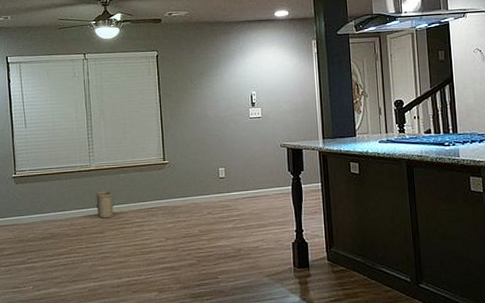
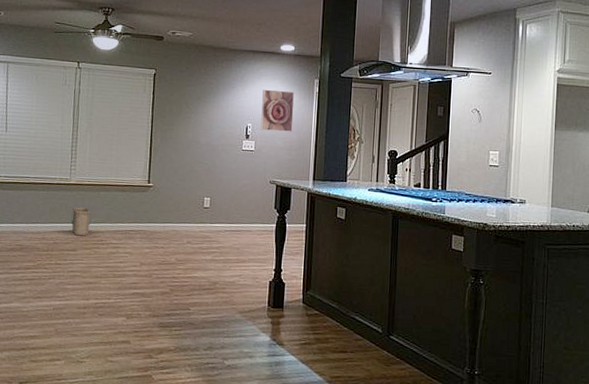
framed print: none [263,55,297,96] -> present [260,89,295,132]

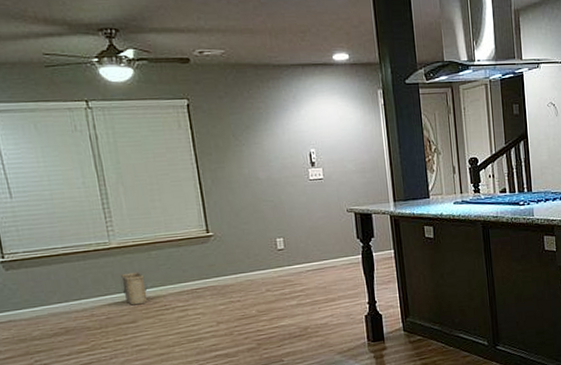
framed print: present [260,89,295,132] -> none [321,107,363,155]

